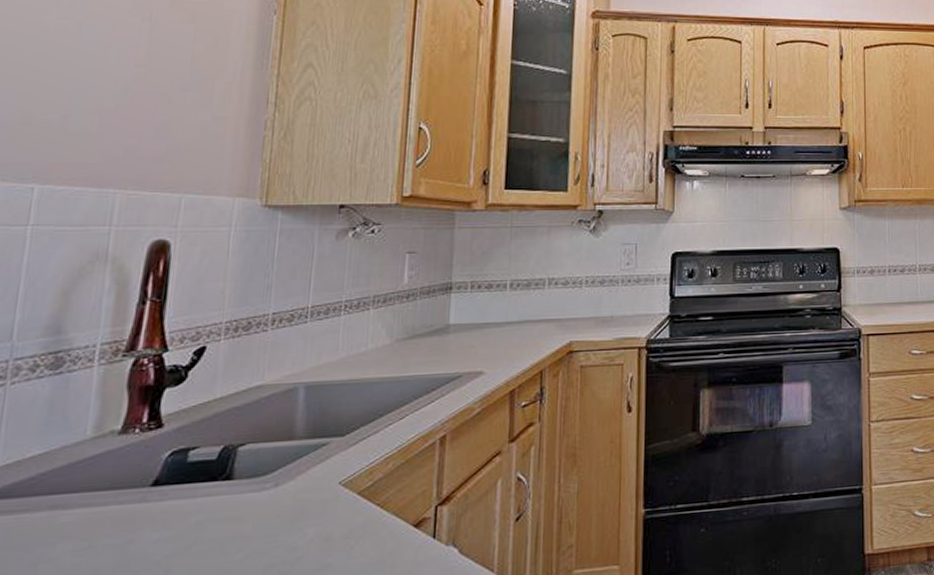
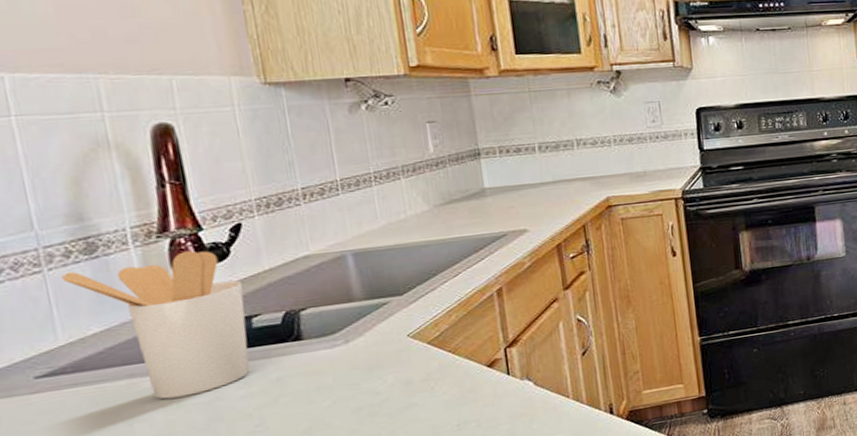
utensil holder: none [20,372,191,538] -> present [60,250,250,400]

